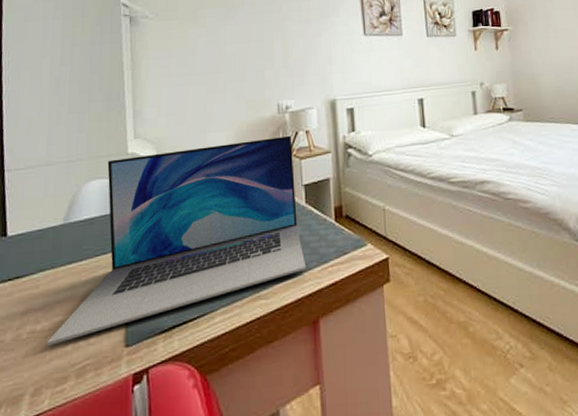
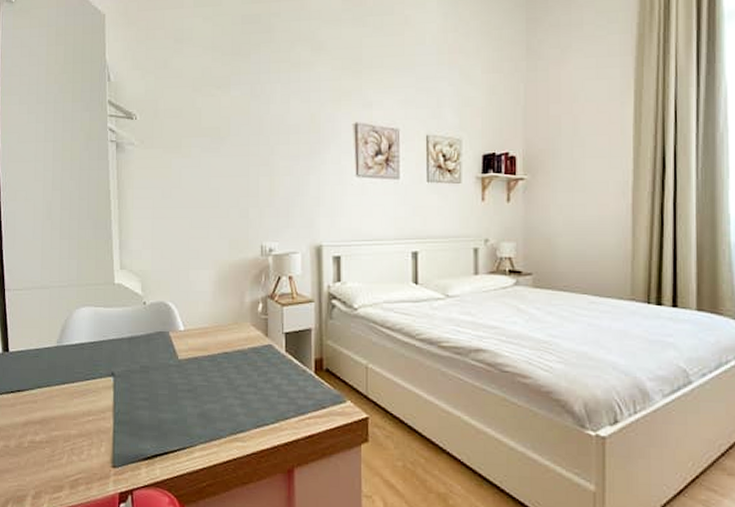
laptop: present [46,135,307,346] -> none [44,280,284,456]

